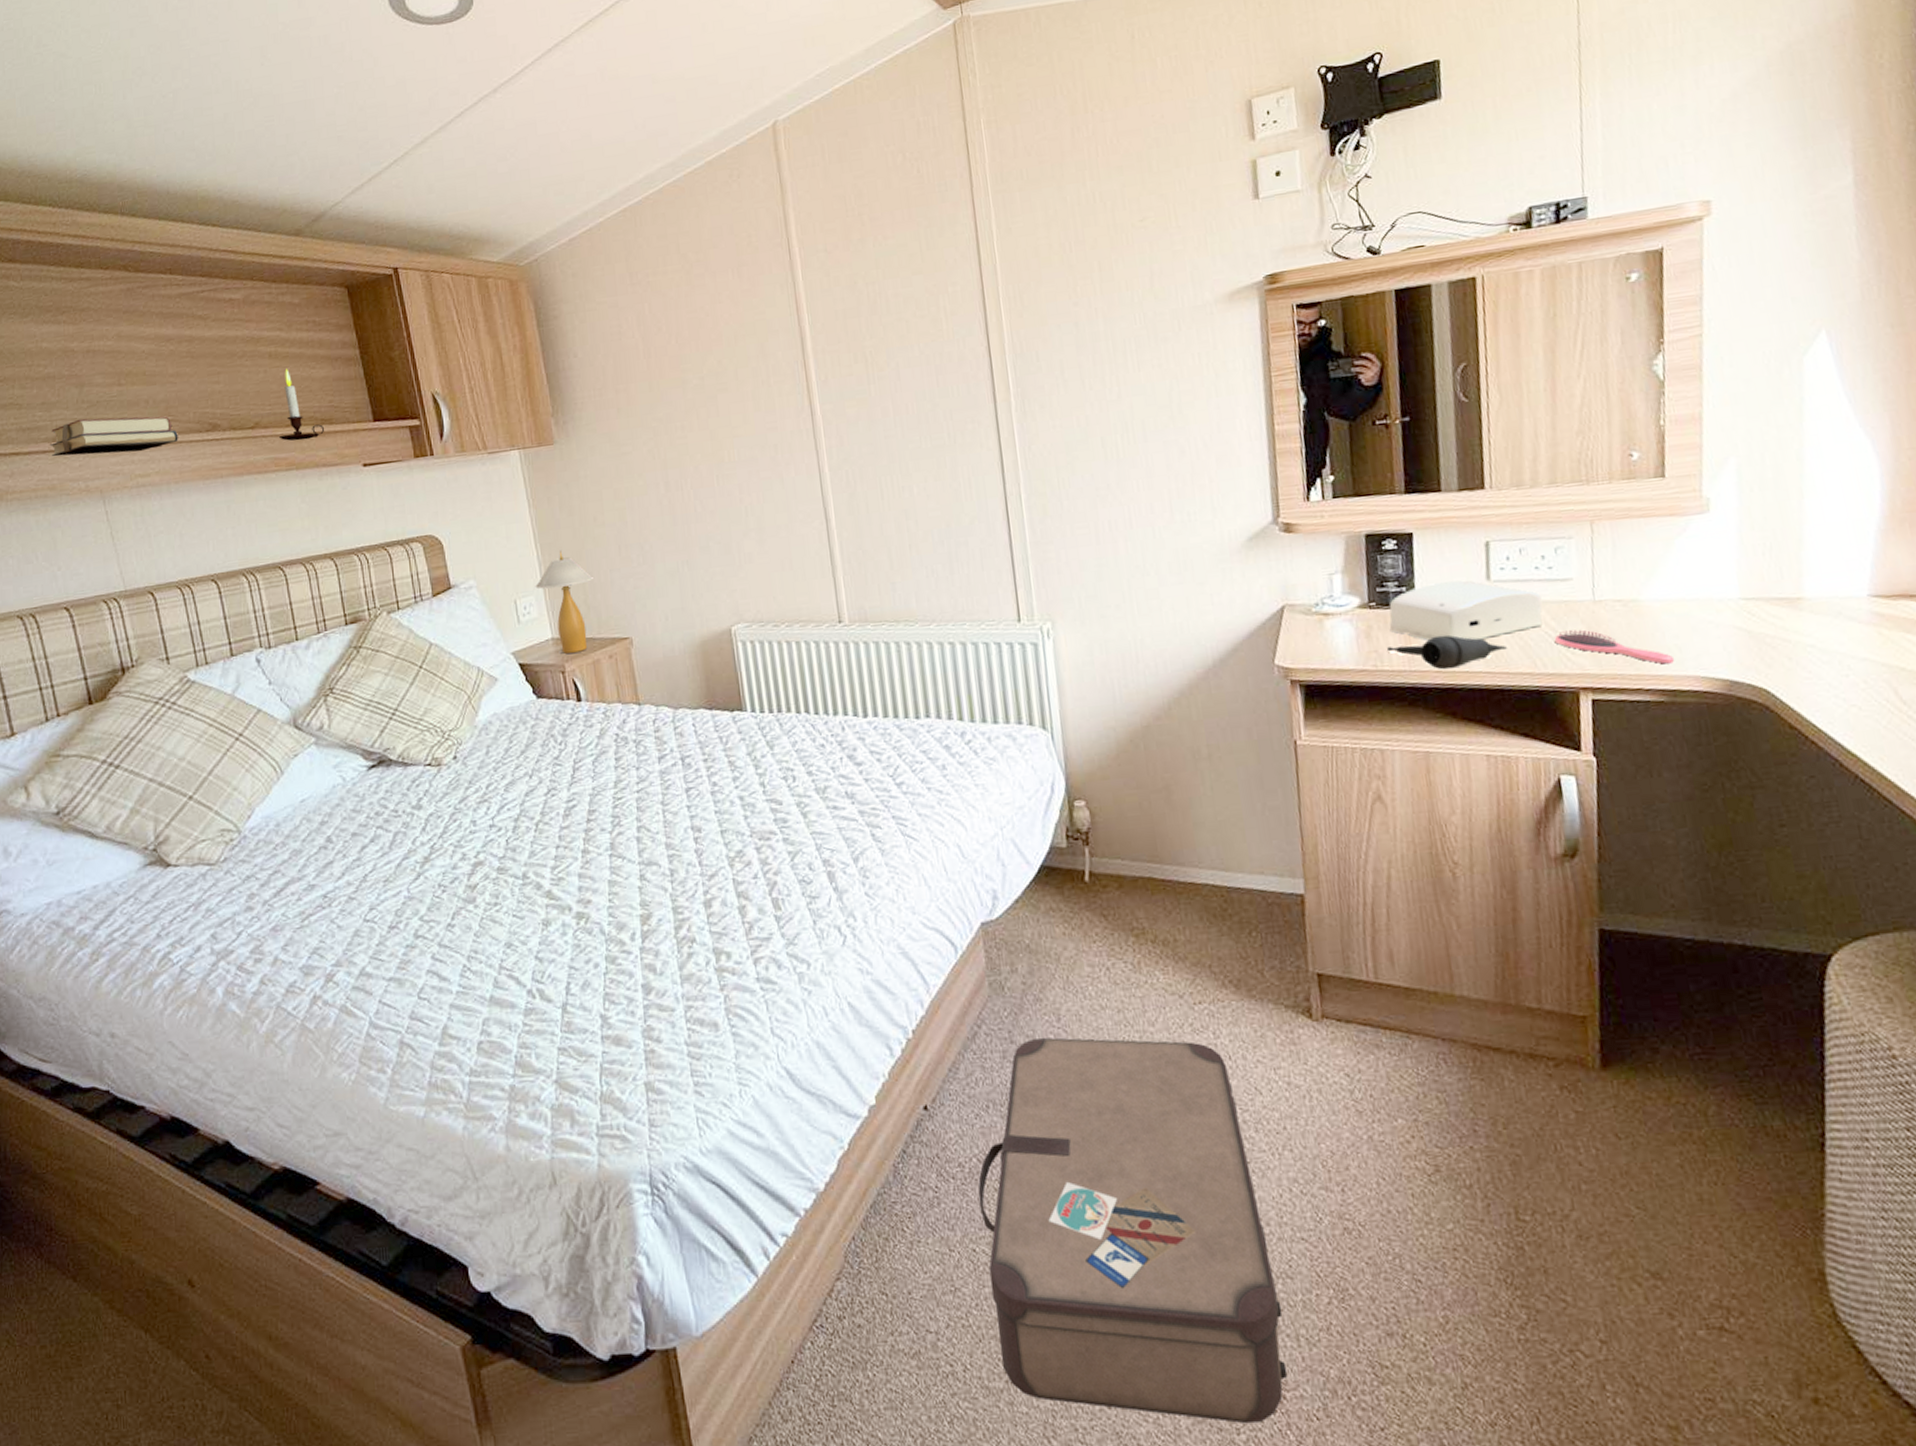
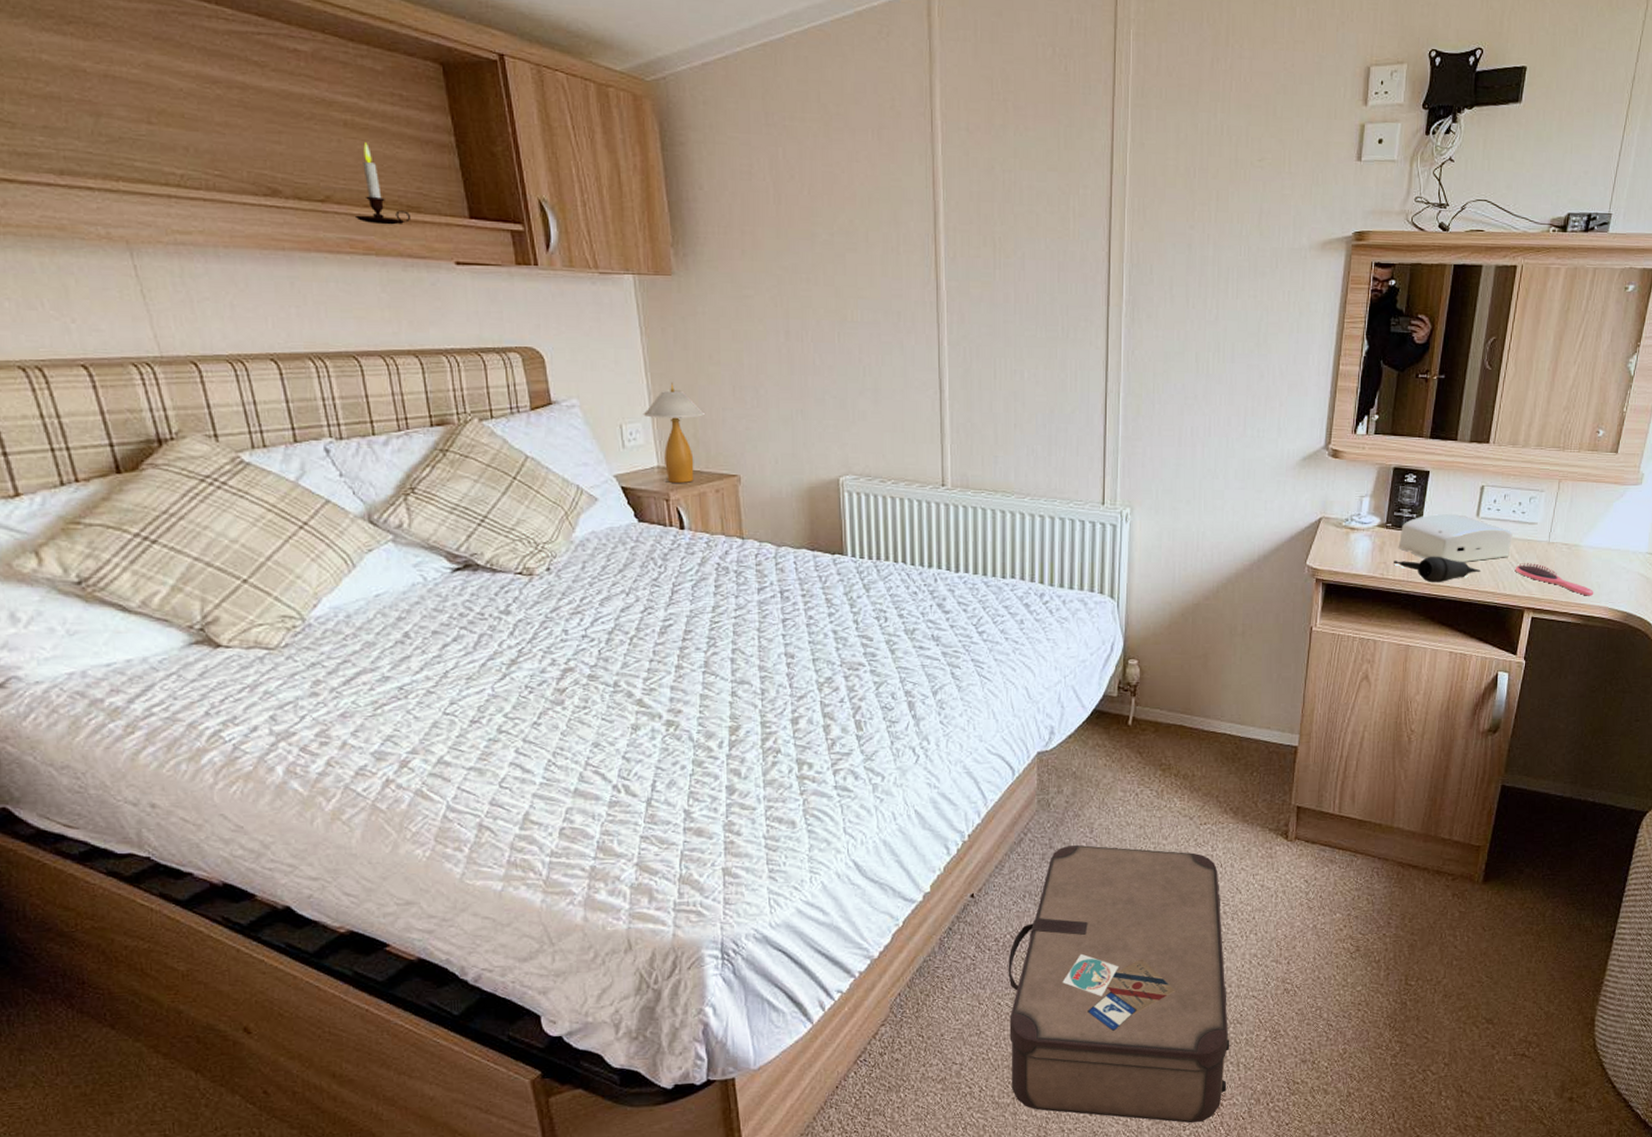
books: present [49,416,178,457] -> none [55,154,228,205]

